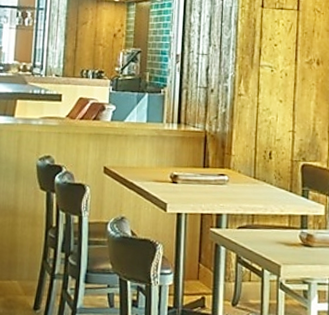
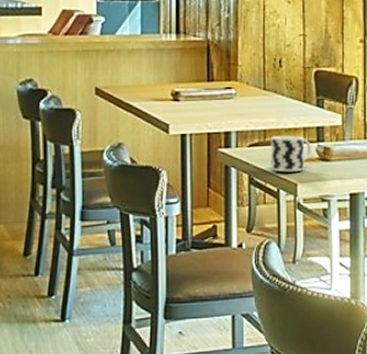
cup: none [257,220,295,255] -> present [271,135,311,172]

